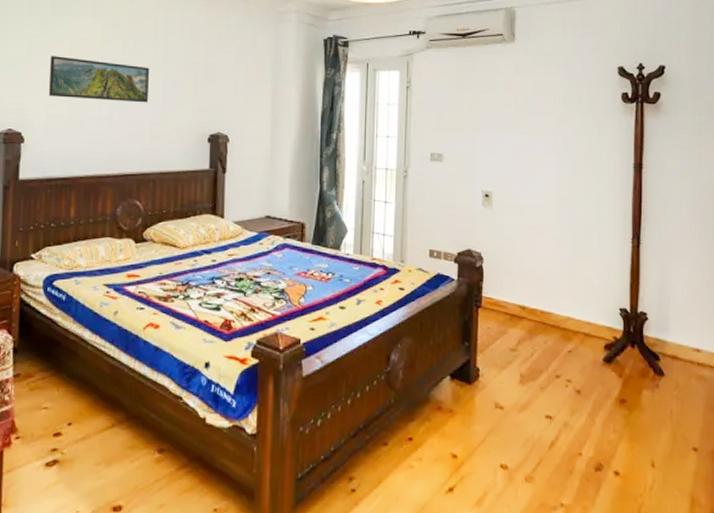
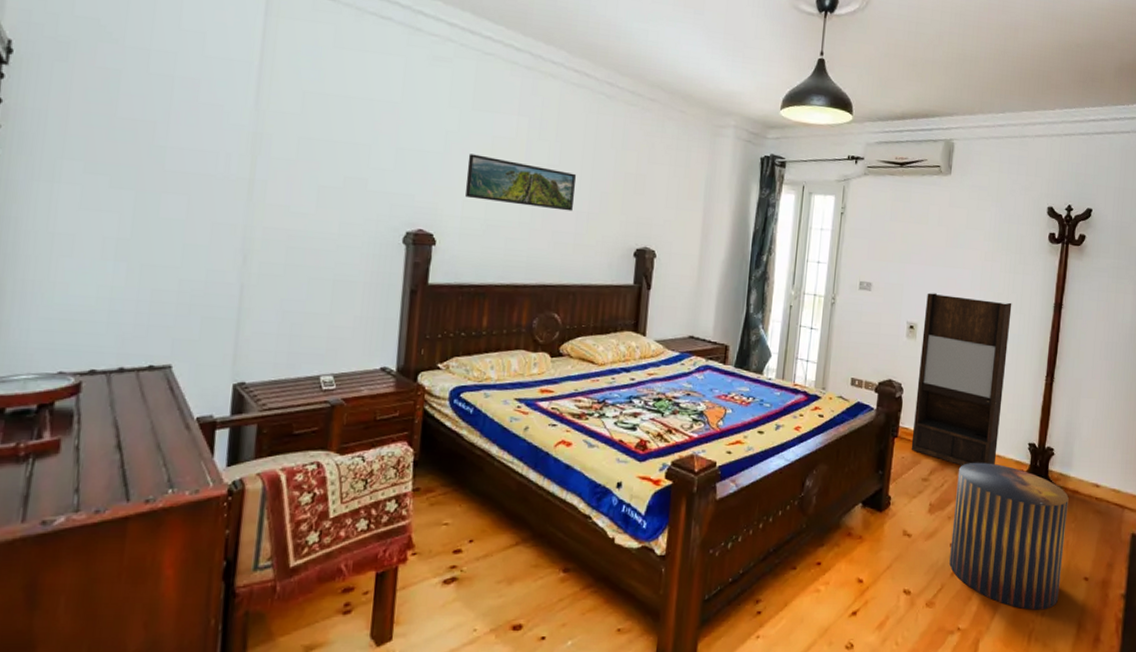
shelving unit: none [496,160,589,335] -> present [911,293,1012,466]
stool: none [546,330,669,484] -> present [949,462,1069,610]

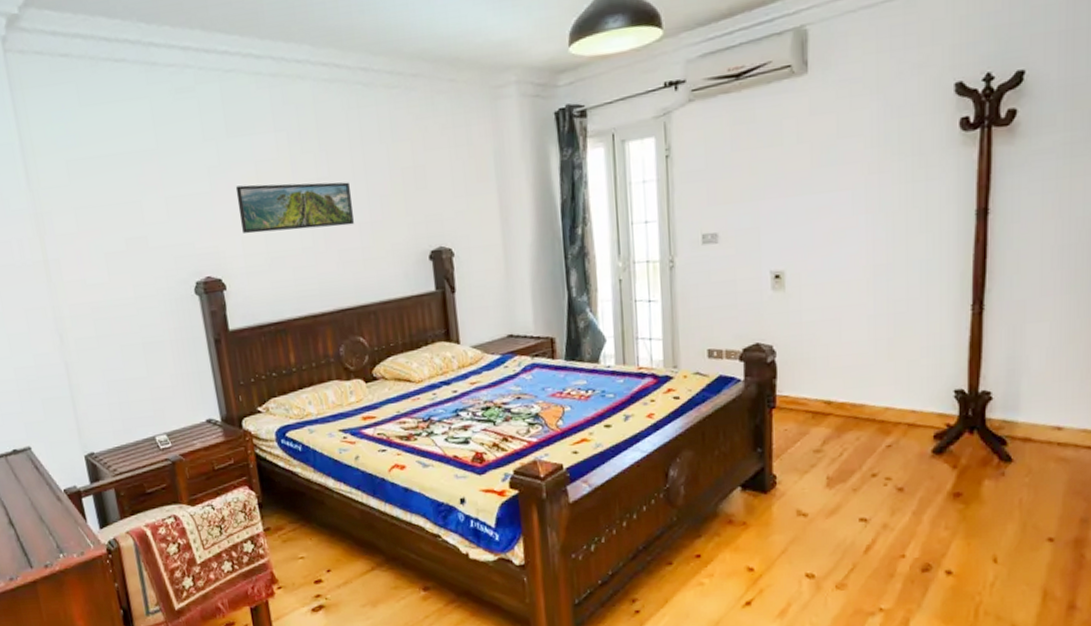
shelving unit: present [911,293,1012,466] -> none [793,220,914,430]
stool: present [949,462,1069,610] -> none [859,420,1018,582]

